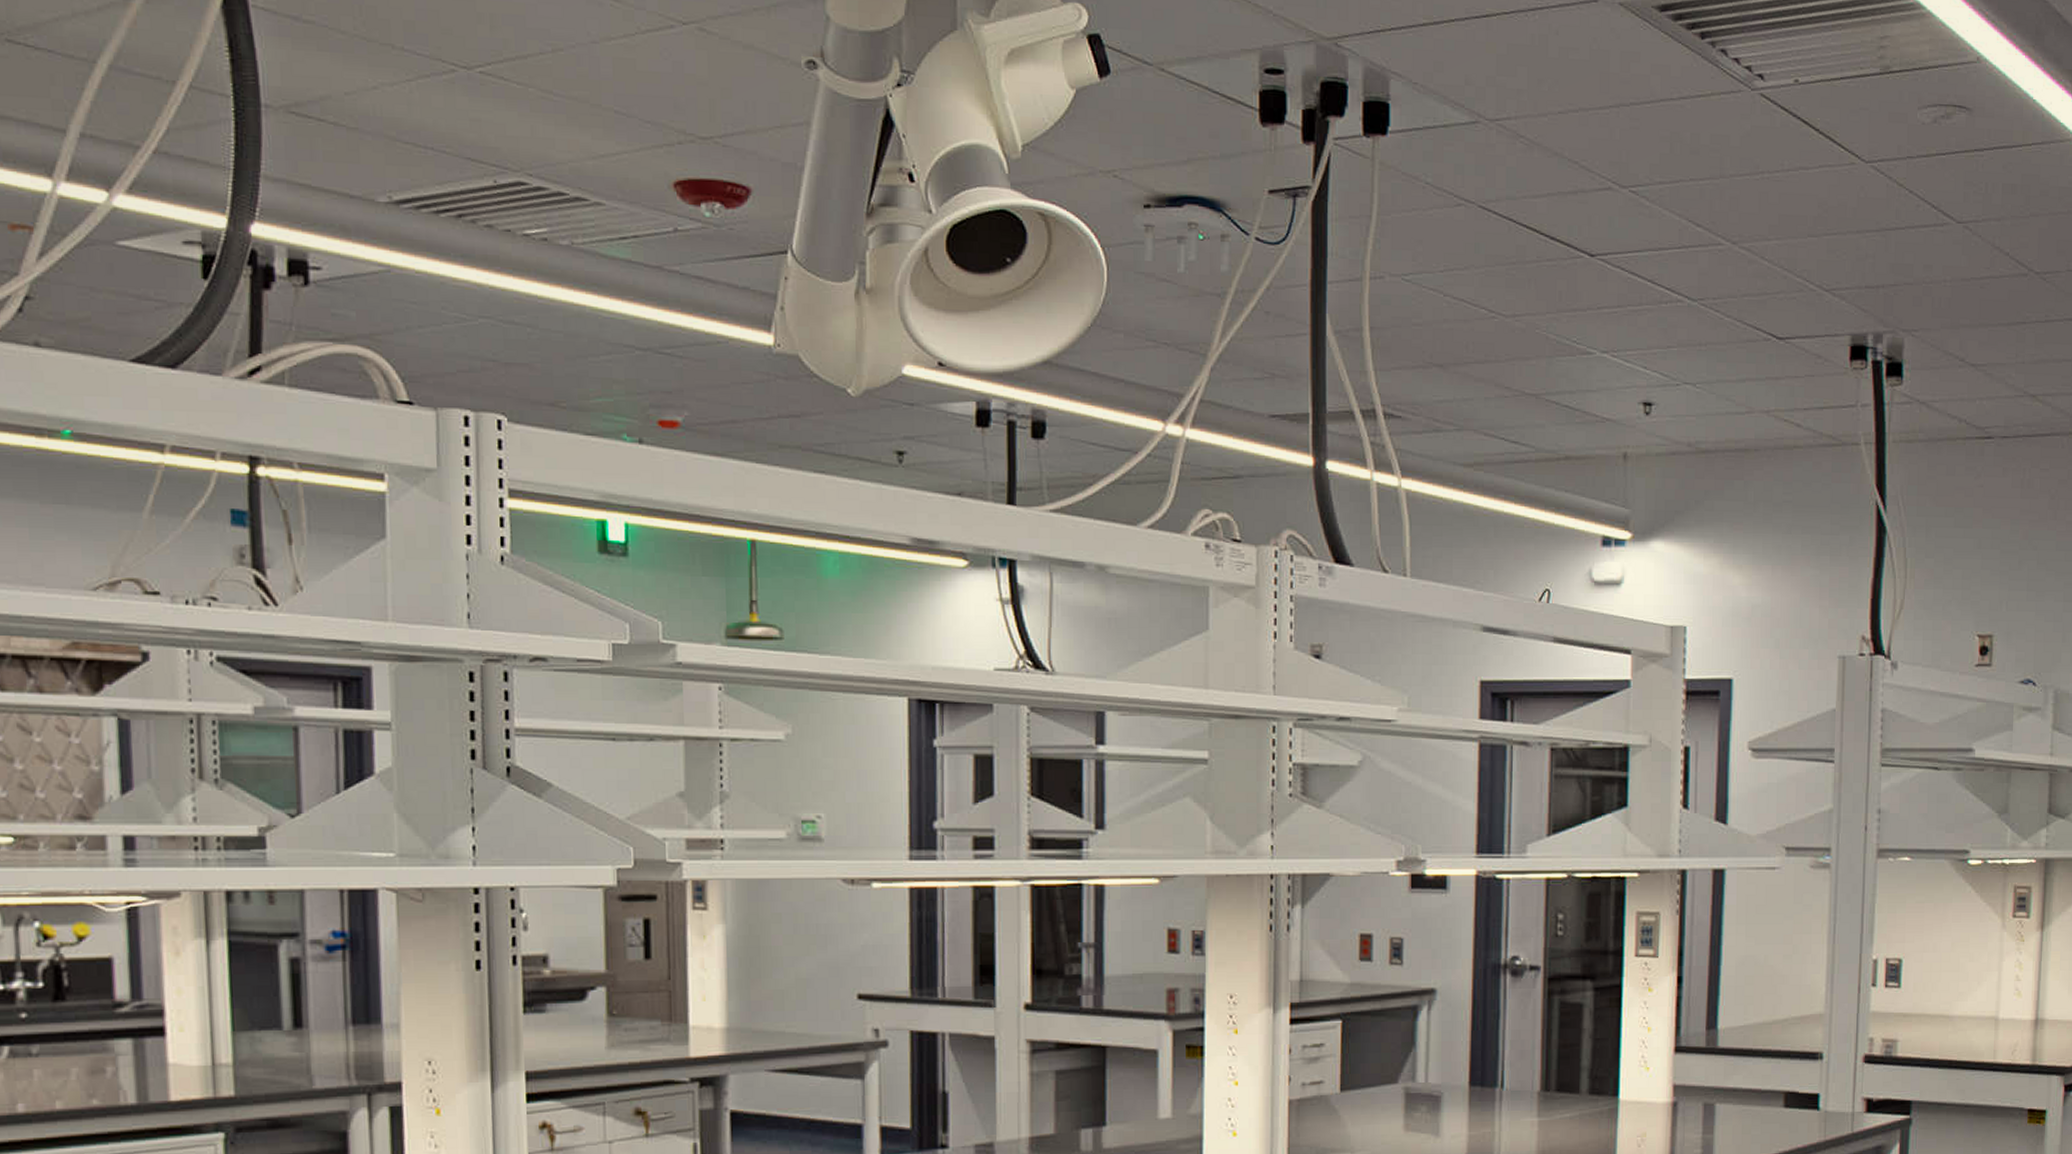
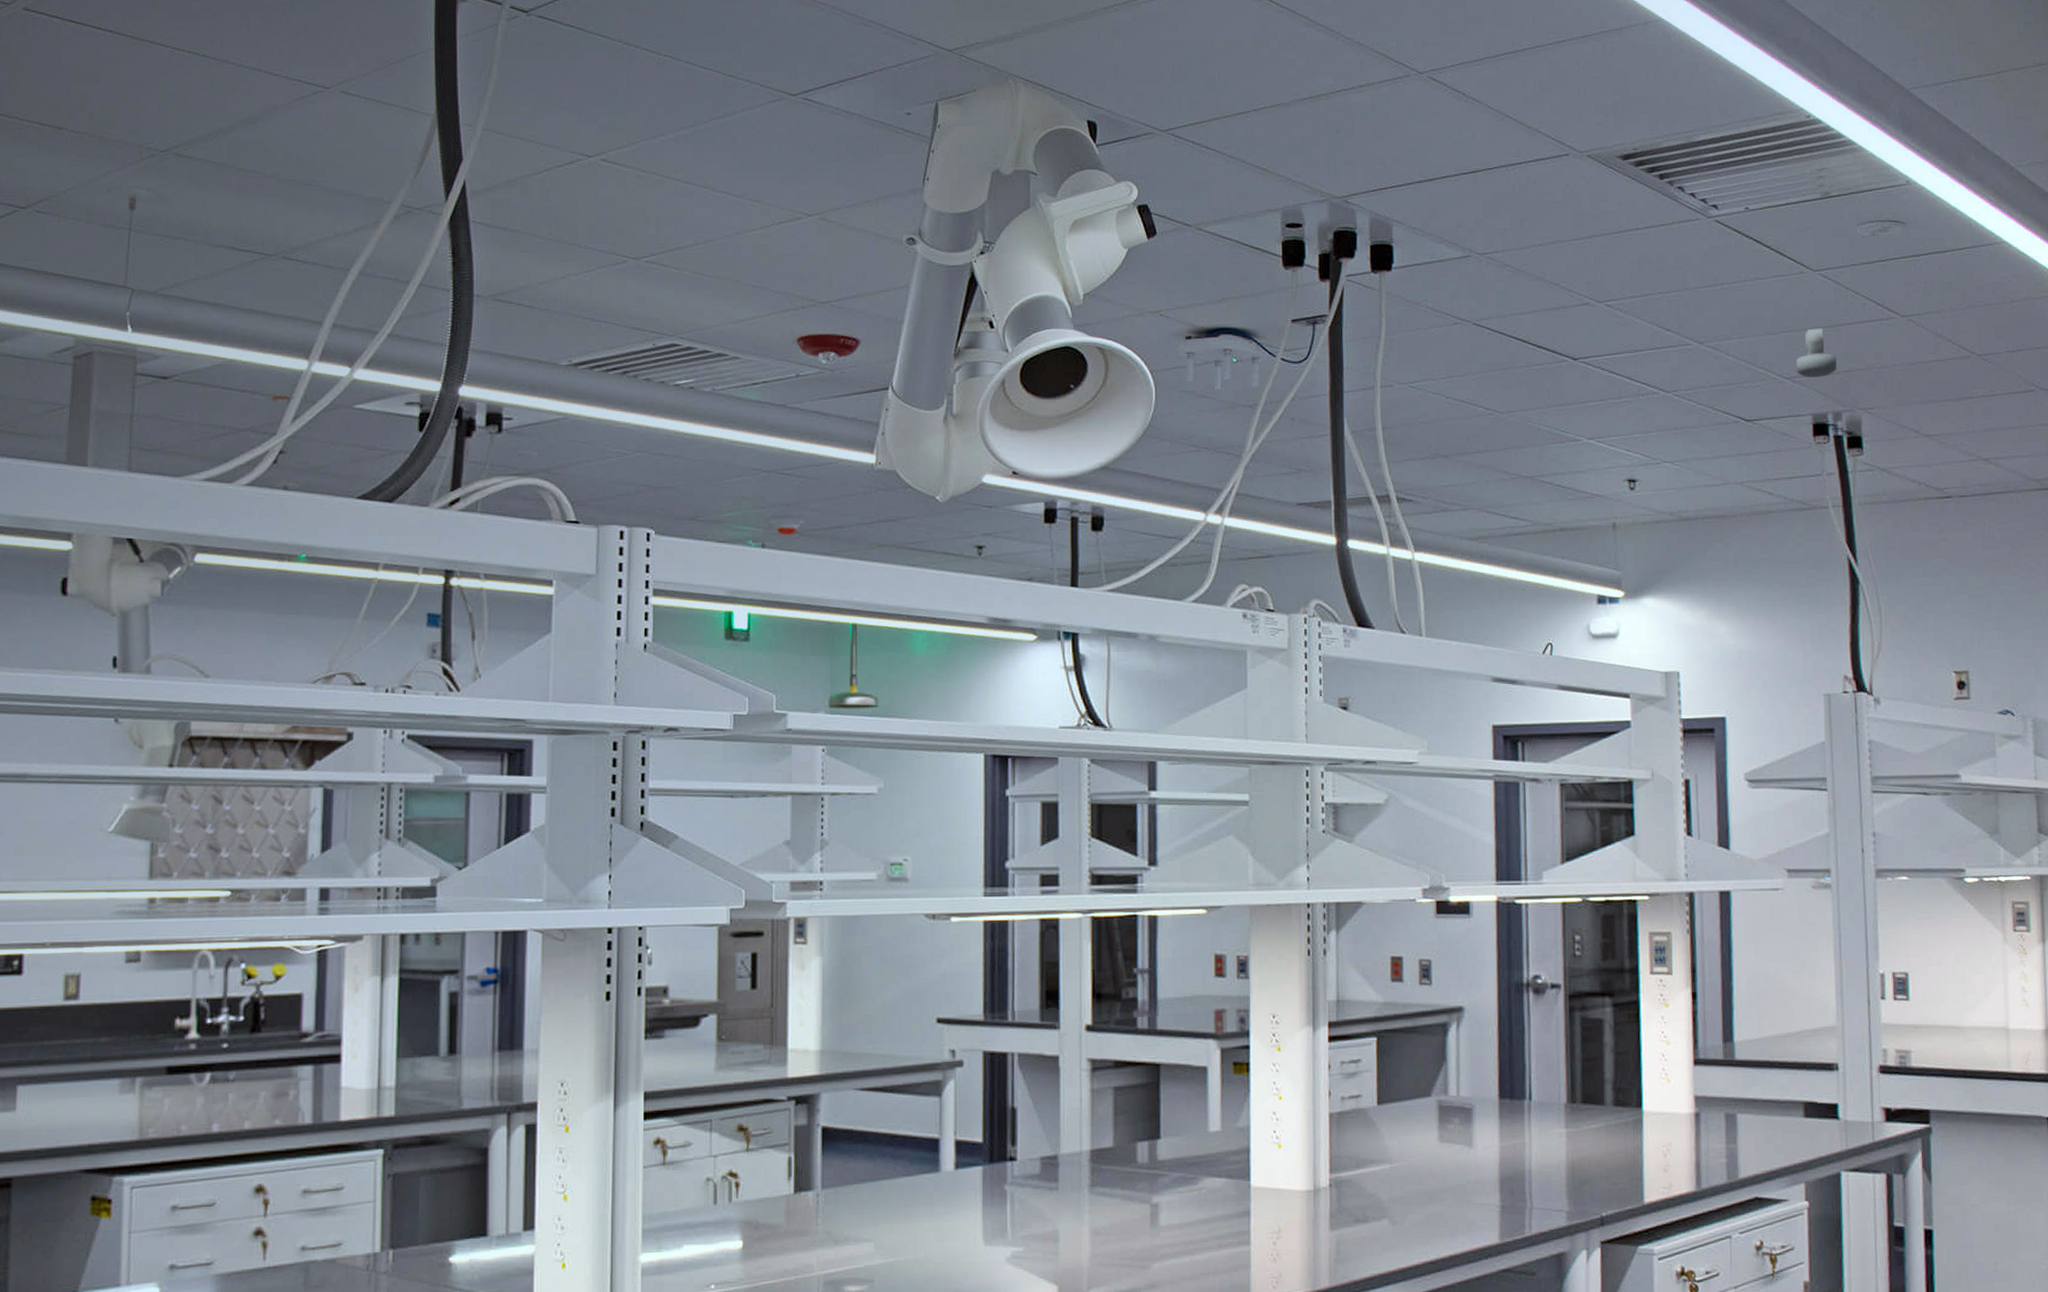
security camera: none [1837,232,1882,292] -> present [1795,328,1837,378]

